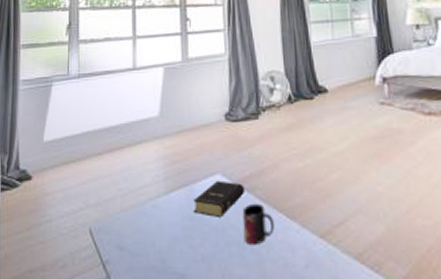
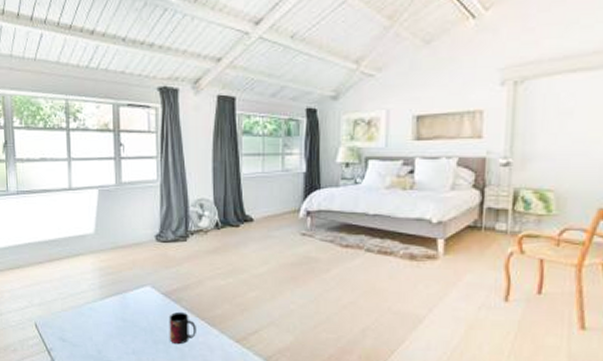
book: present [193,180,246,217] -> none [126,291,172,321]

